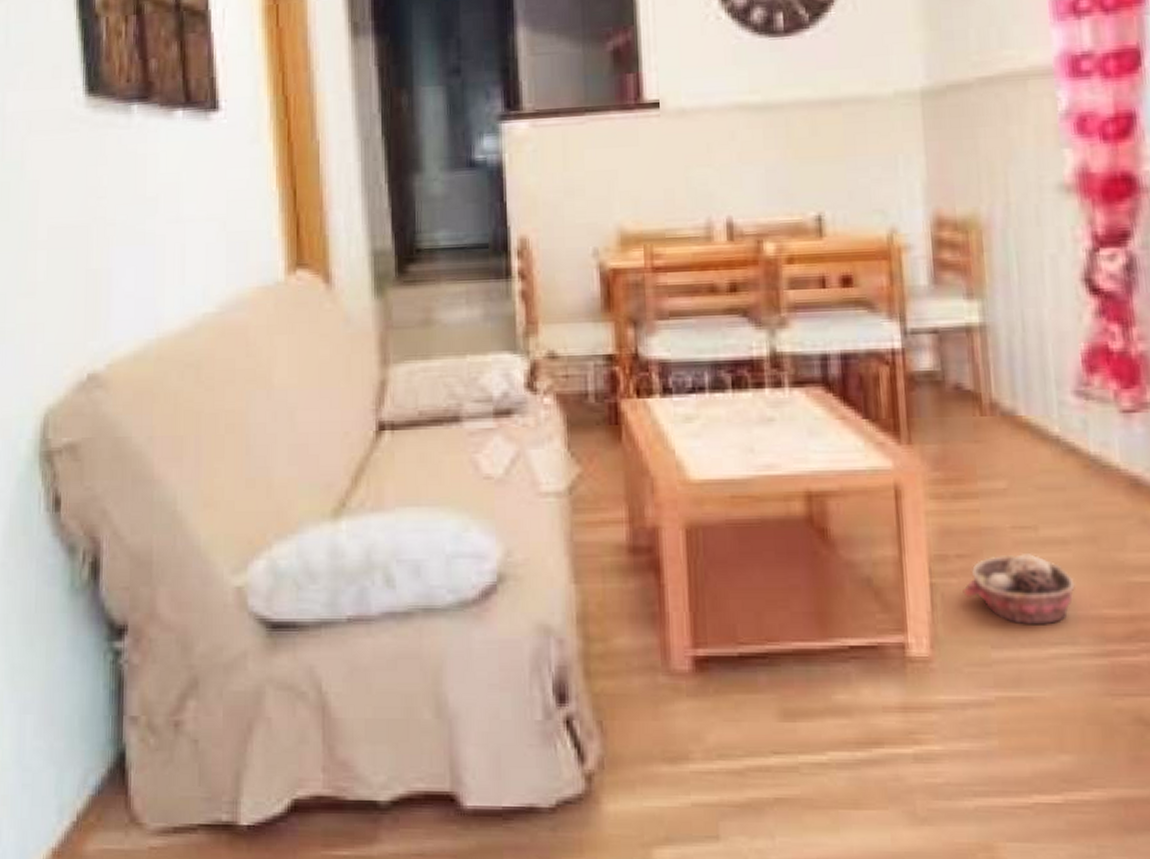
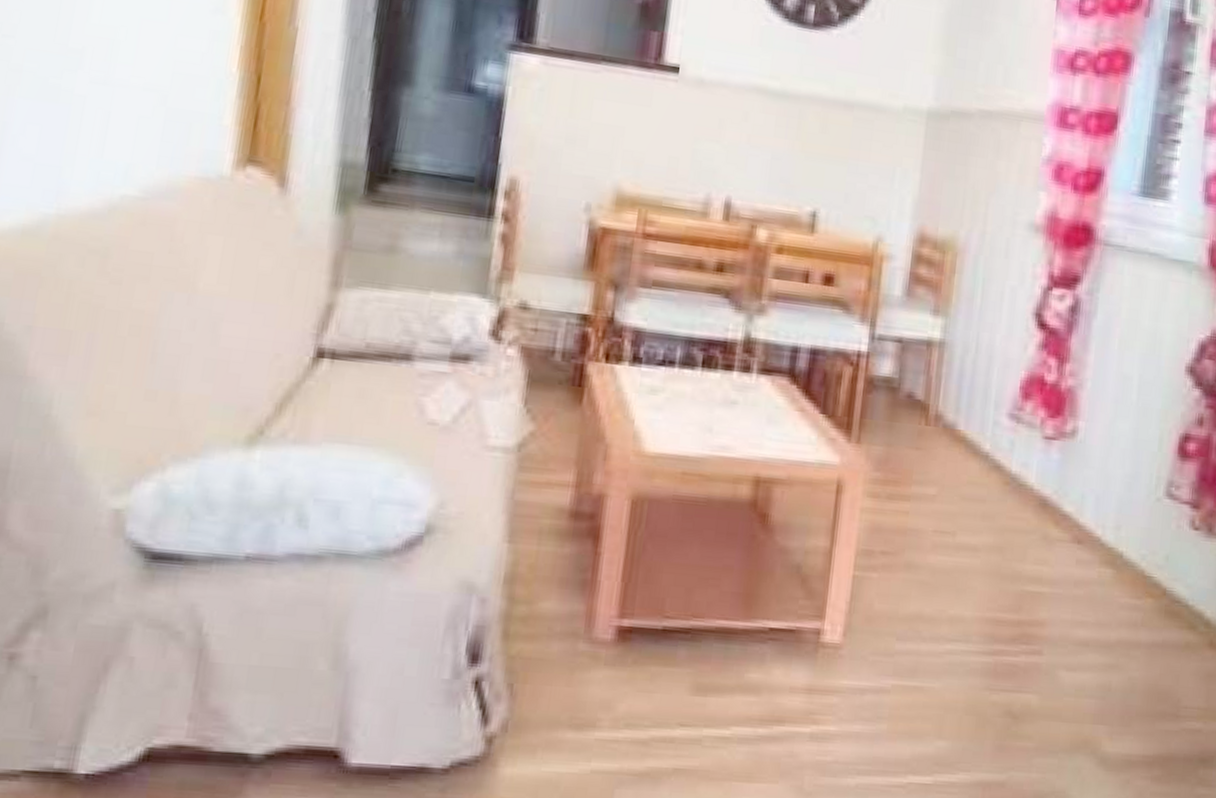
decorative basket: present [962,552,1075,625] -> none [880,555,978,623]

